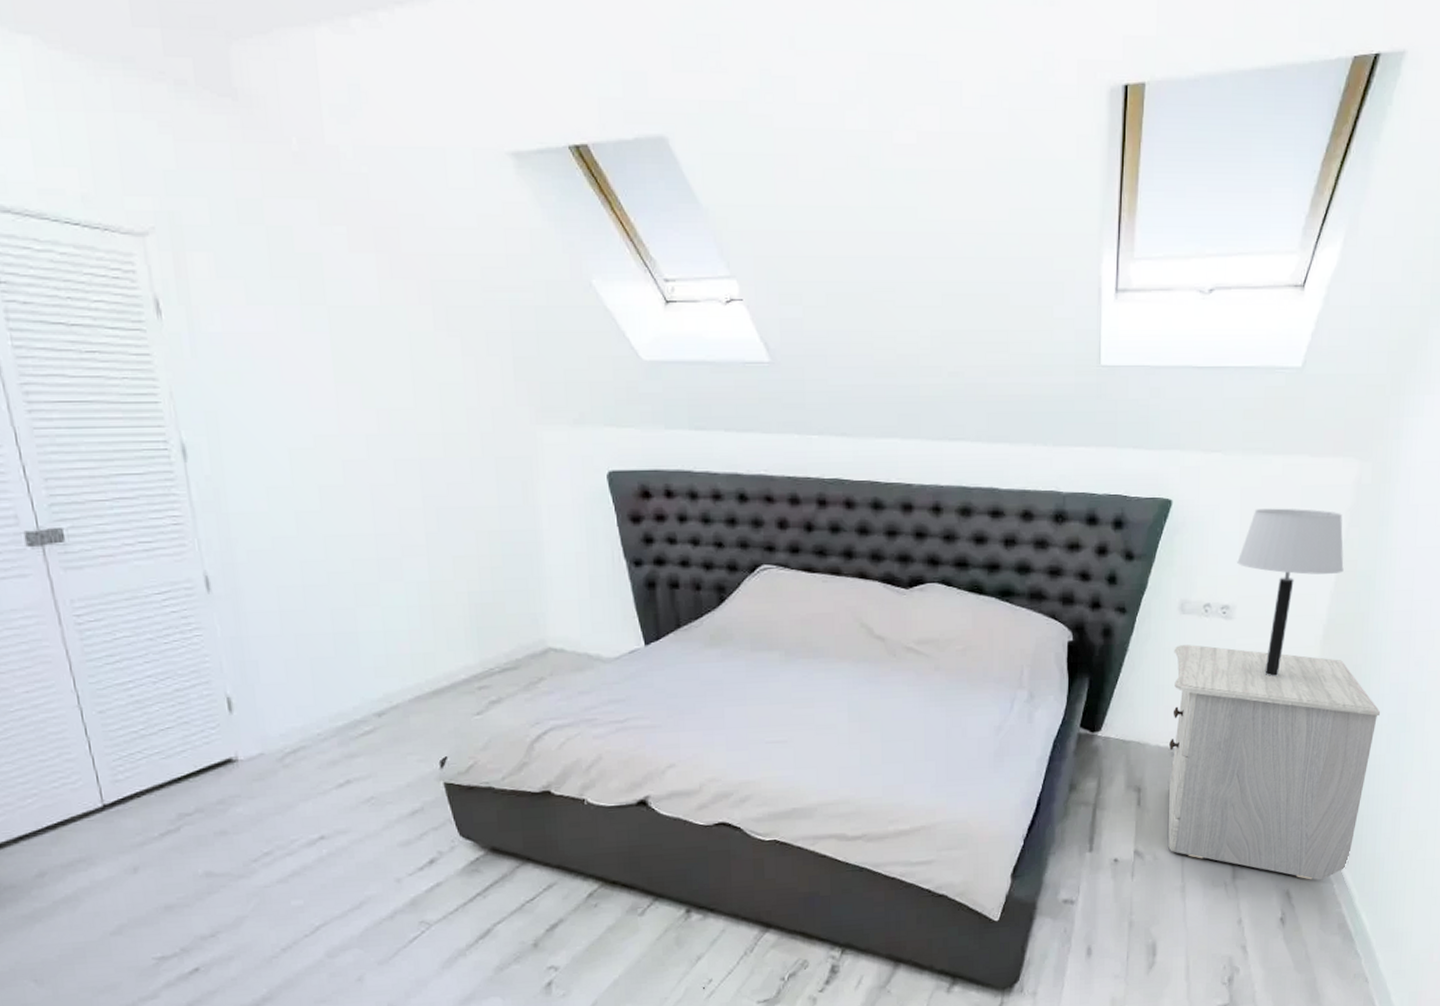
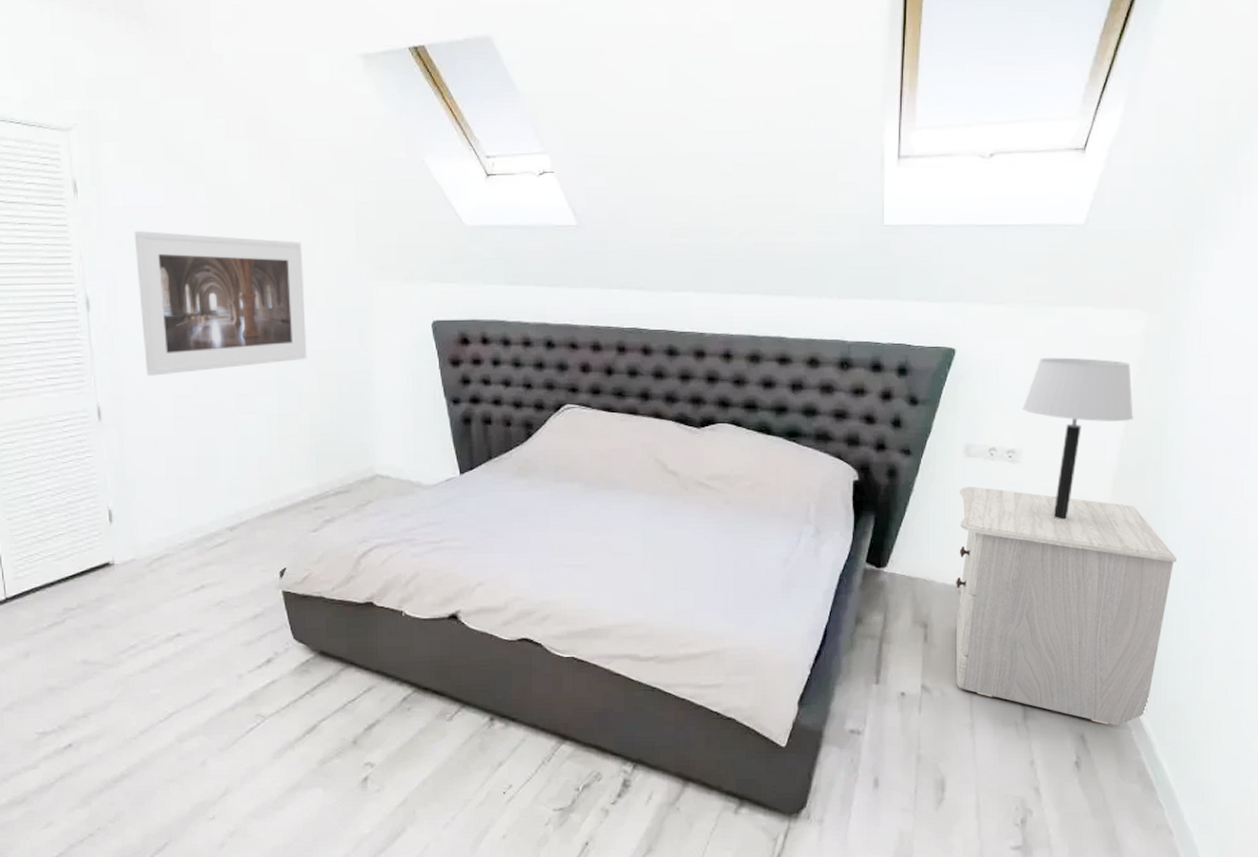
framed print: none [237,363,461,538] -> present [134,231,307,376]

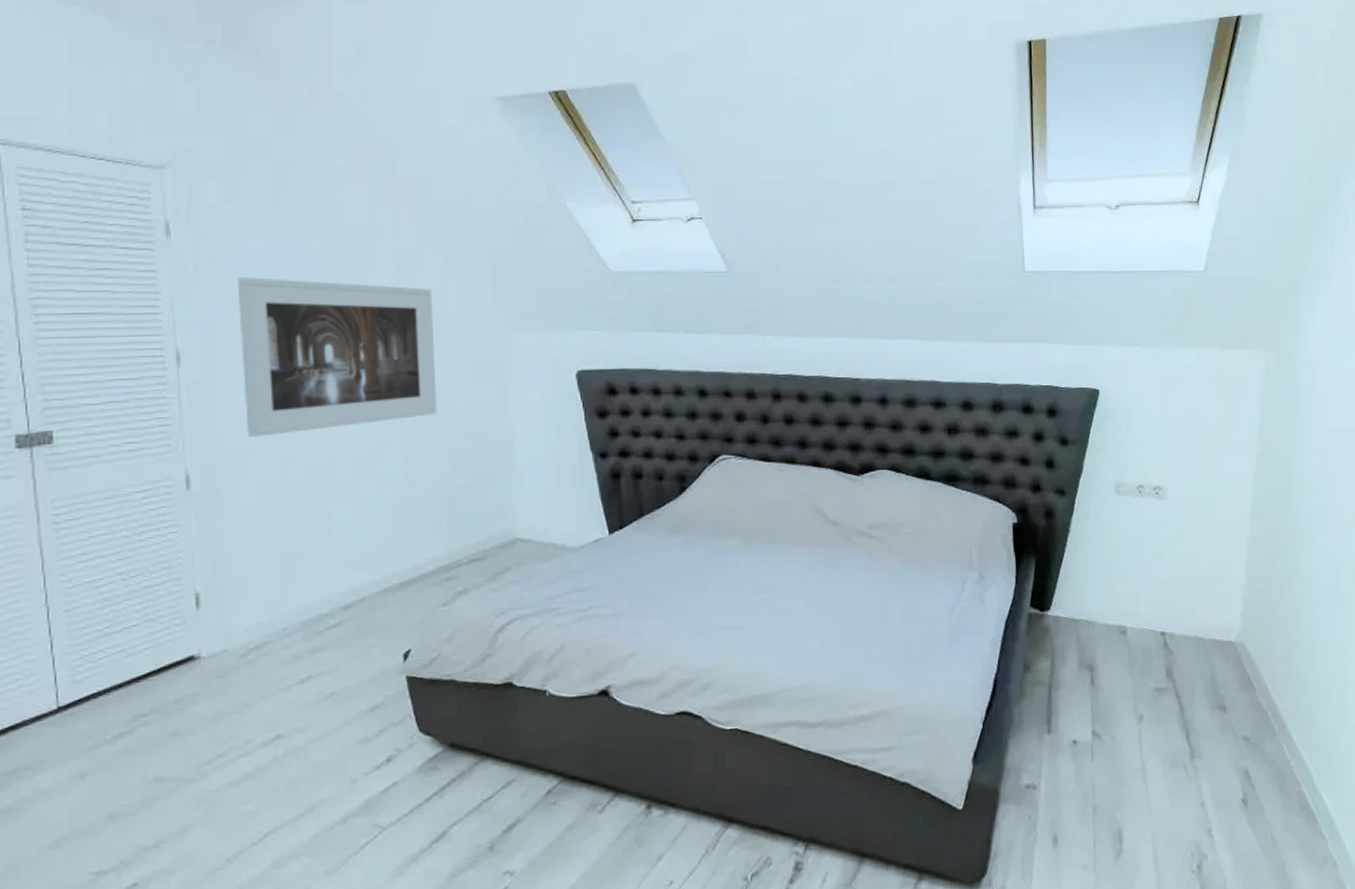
nightstand: present [955,487,1178,726] -> none [1113,524,1314,758]
table lamp: present [1022,357,1133,520] -> none [1164,395,1263,554]

